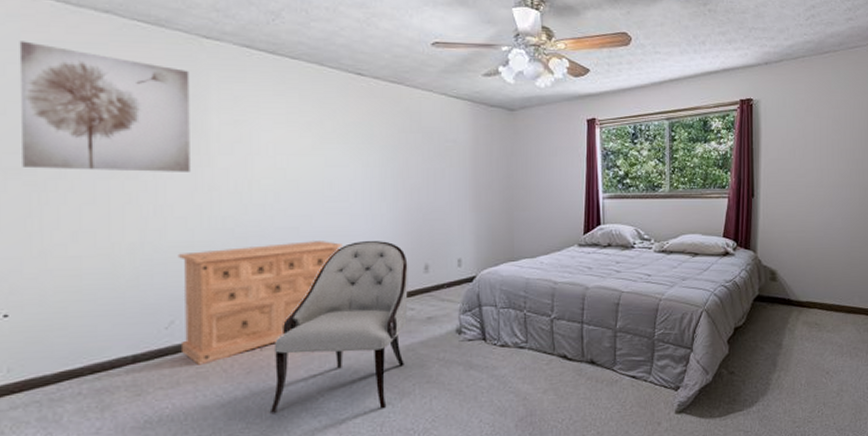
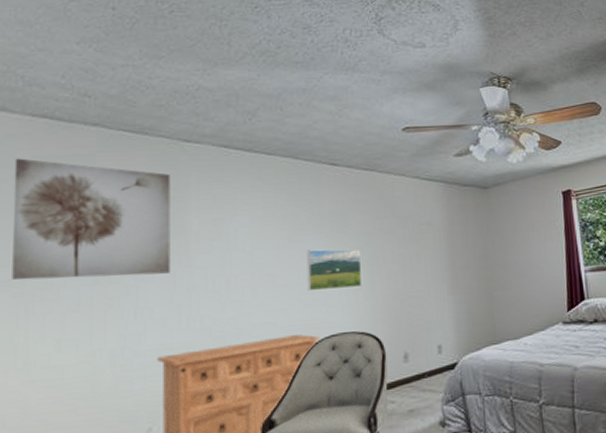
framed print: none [331,159,386,200] -> present [306,249,363,292]

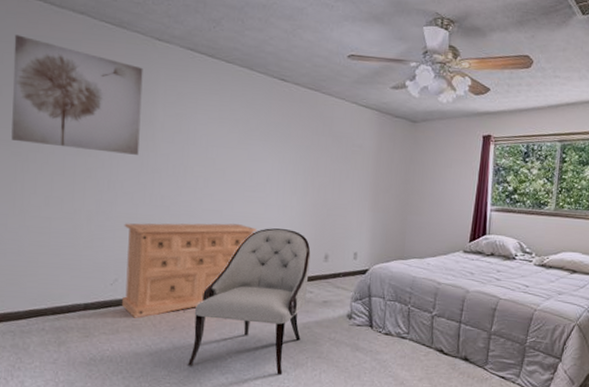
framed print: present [306,249,363,292] -> none [250,154,299,192]

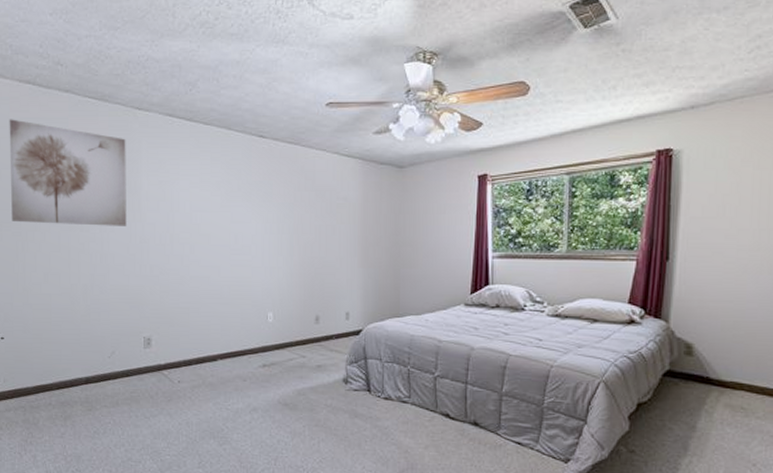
dresser: present [121,223,257,318] -> none [117,289,245,390]
armchair: present [187,228,311,375] -> none [185,291,301,445]

